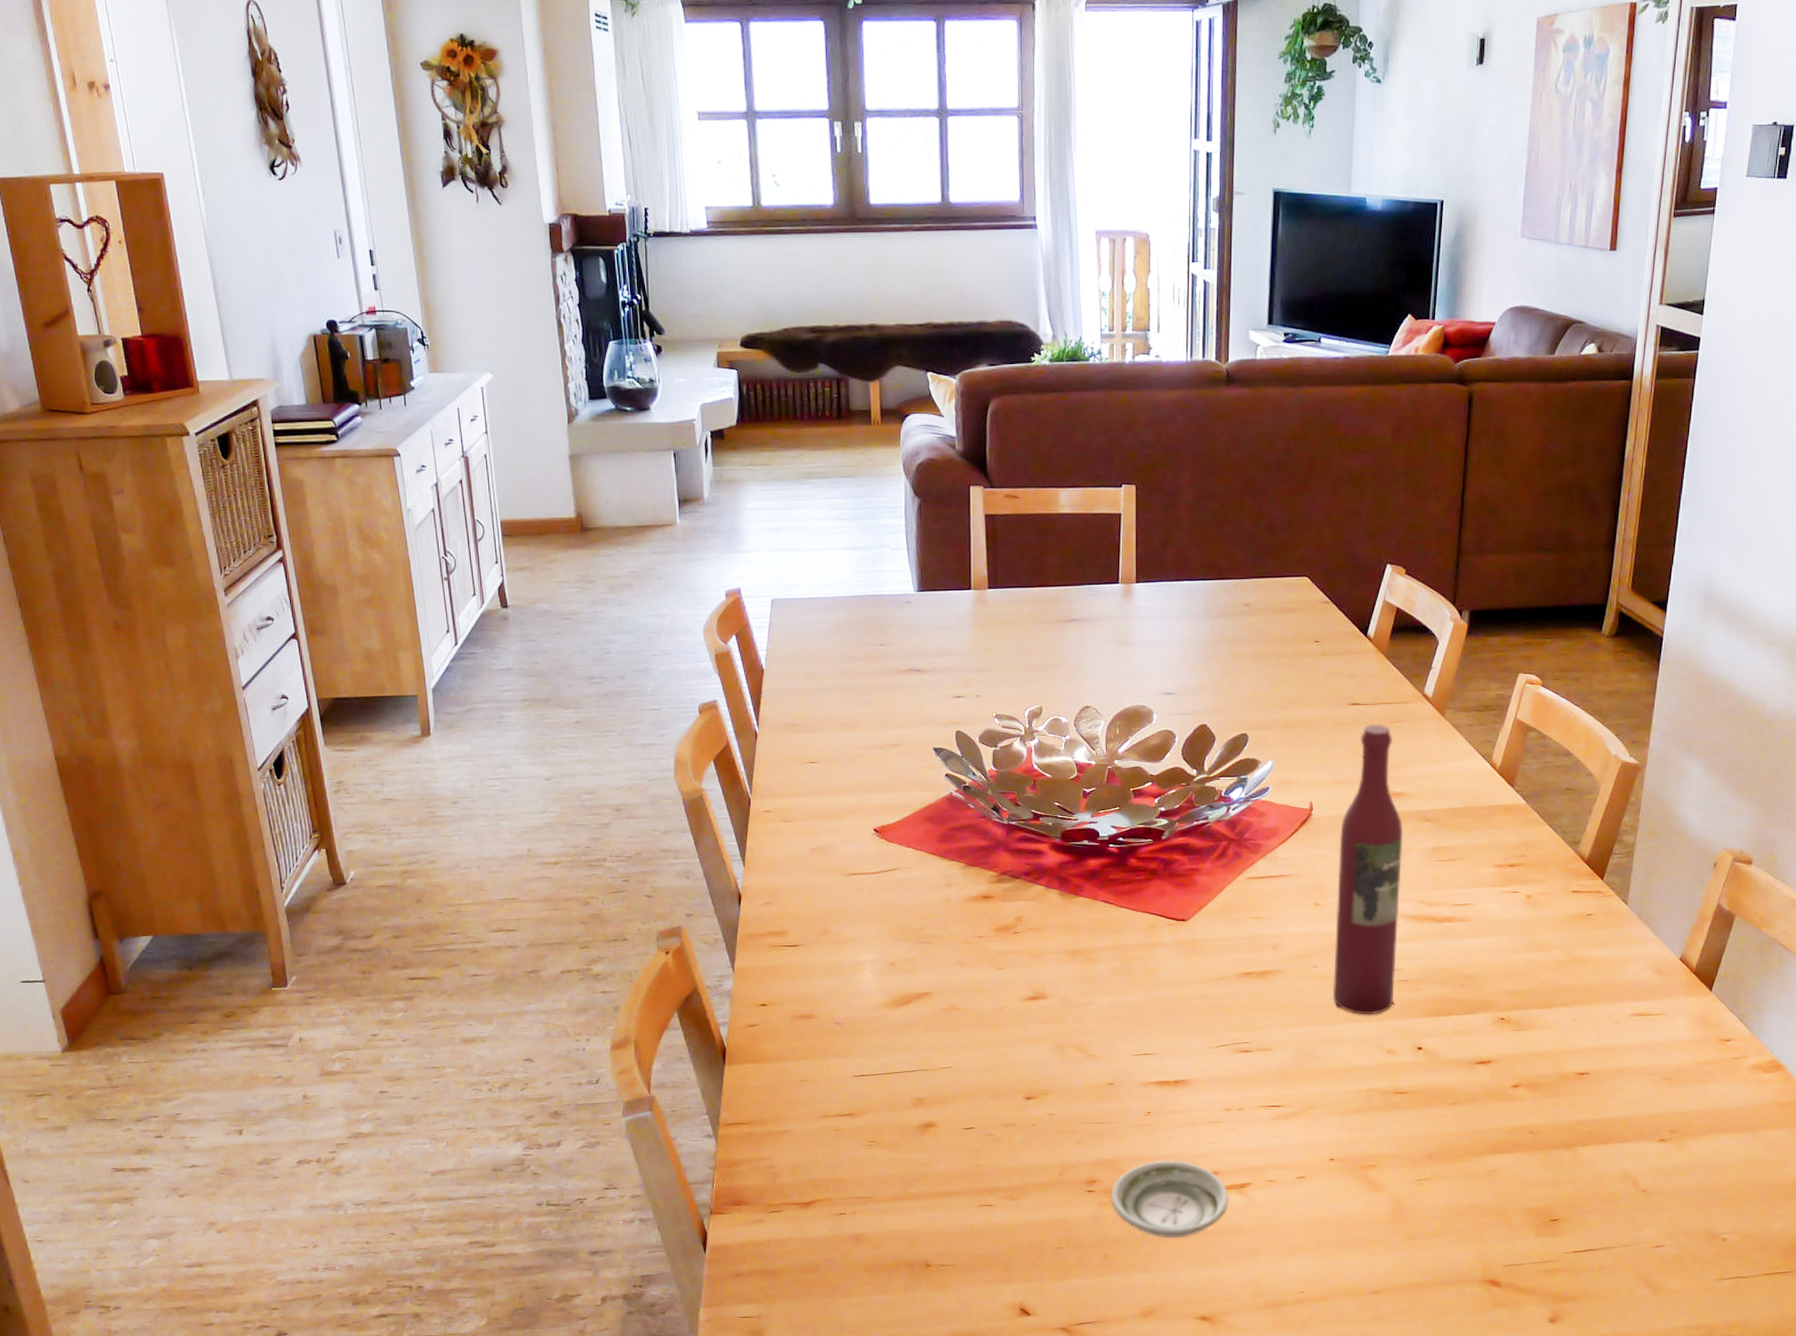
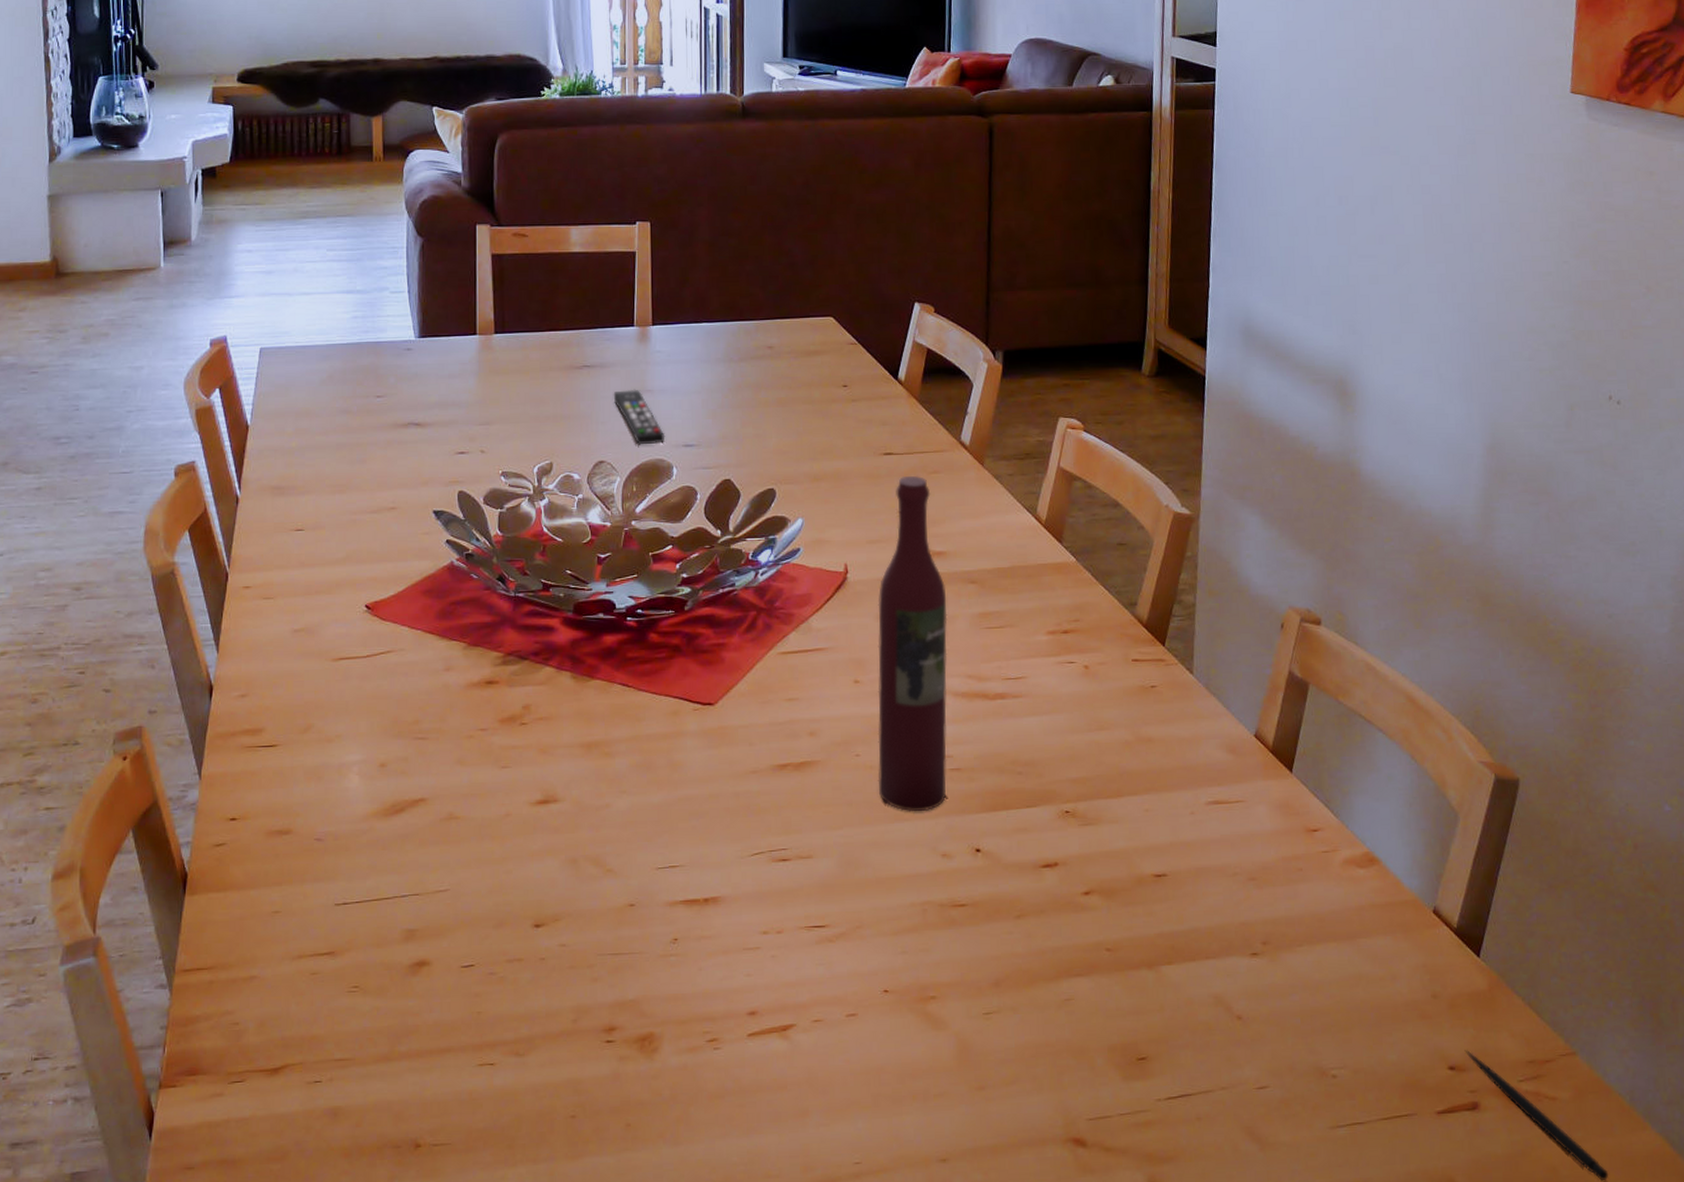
remote control: none [1099,641,1147,693] -> present [613,389,665,445]
saucer: present [1110,1160,1229,1238] -> none [632,998,770,1099]

